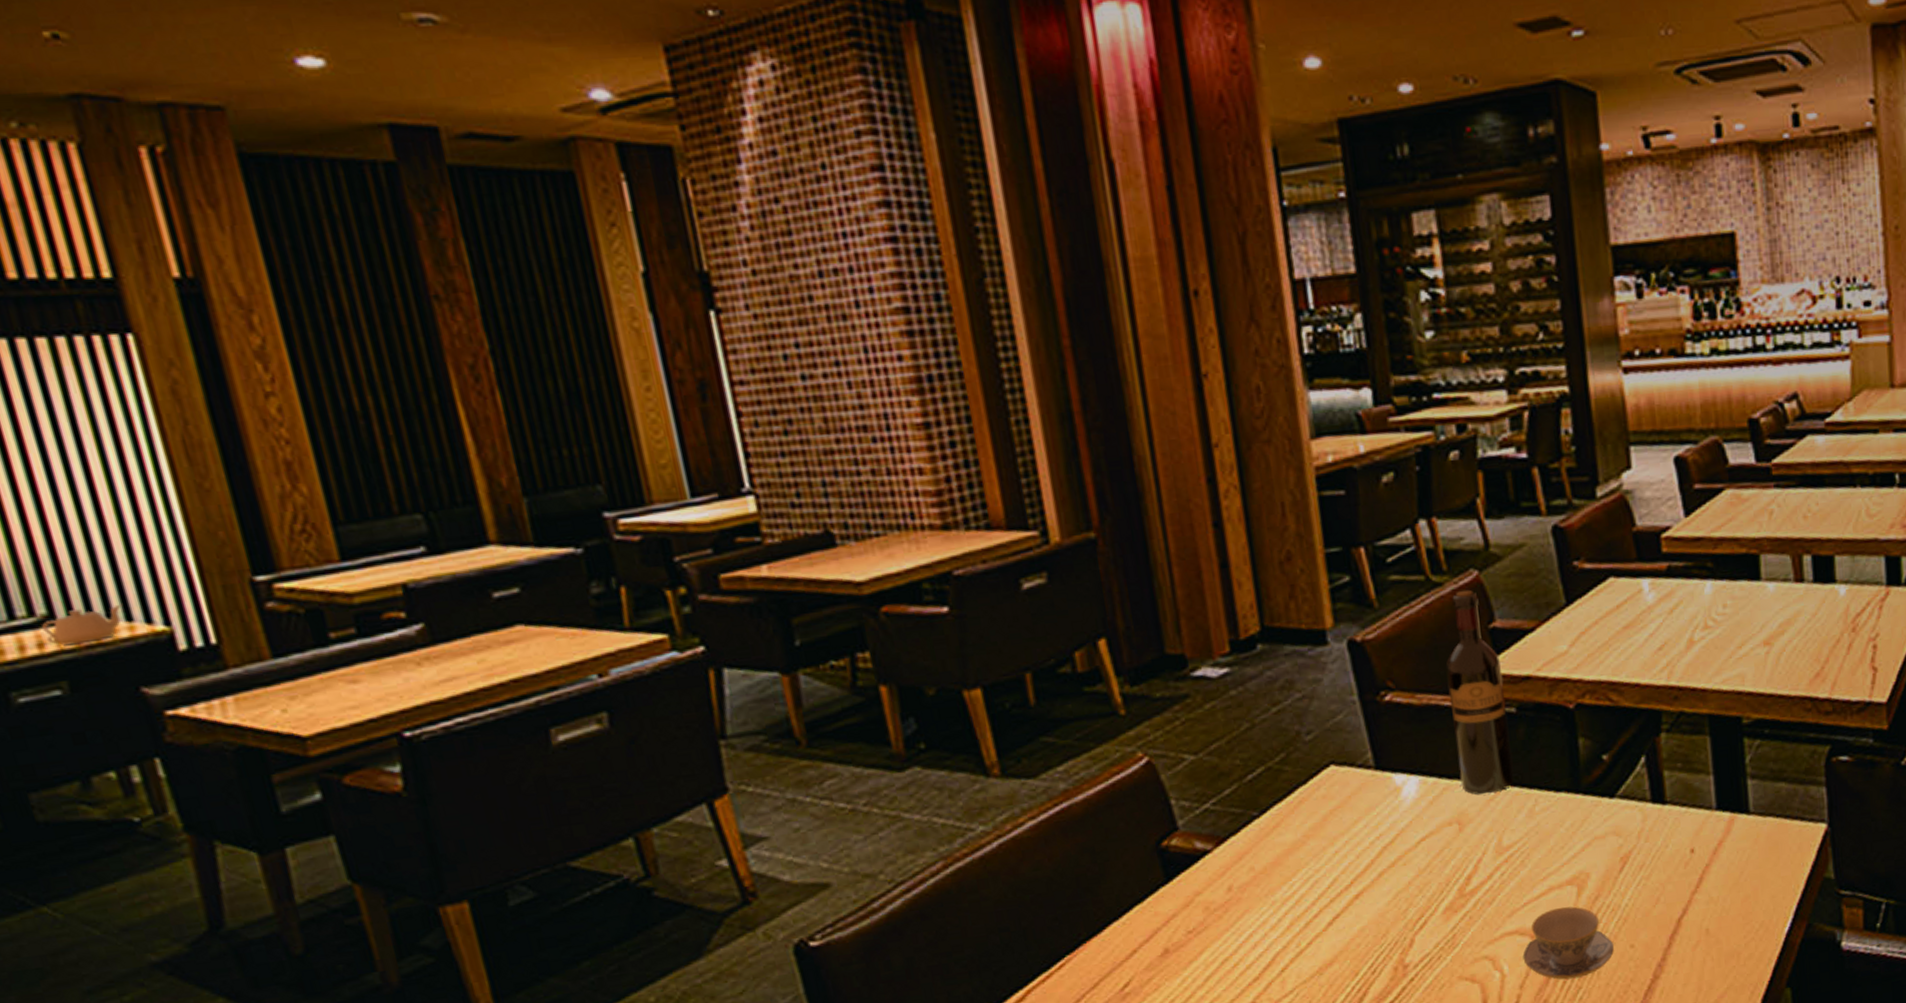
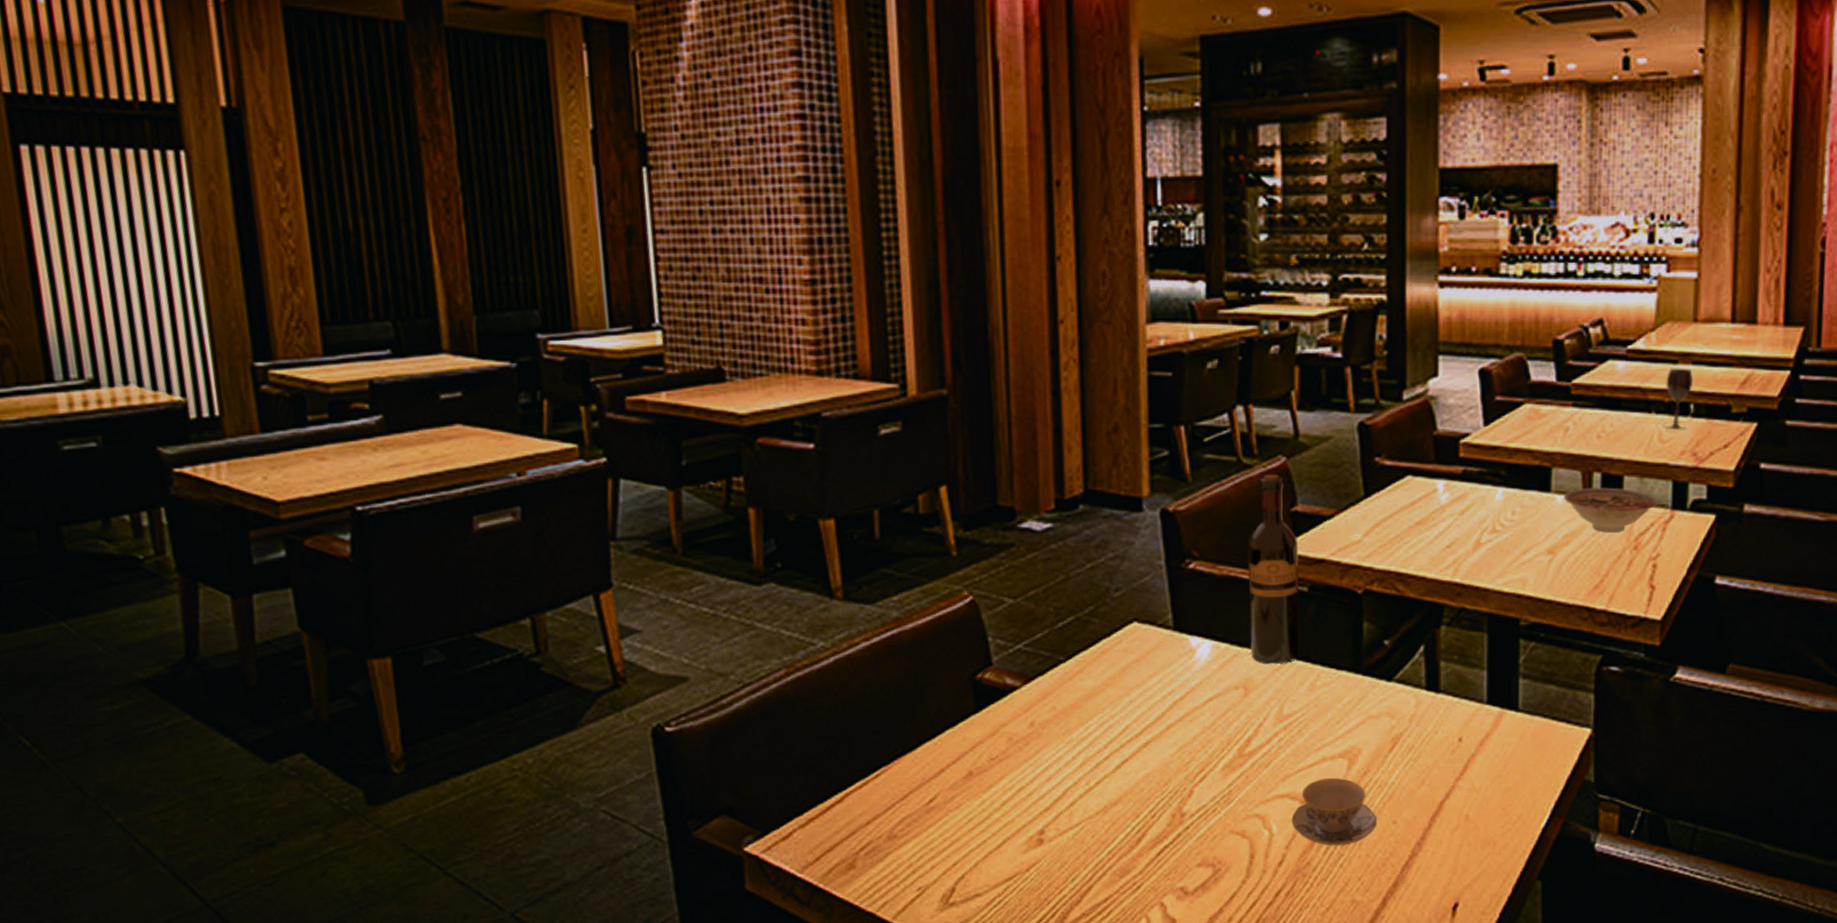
teapot: present [42,603,123,646] -> none [88,375,151,406]
soup bowl: none [1775,569,1872,617] -> present [1564,487,1658,533]
wine glass: none [1868,437,1896,504] -> present [1663,368,1693,431]

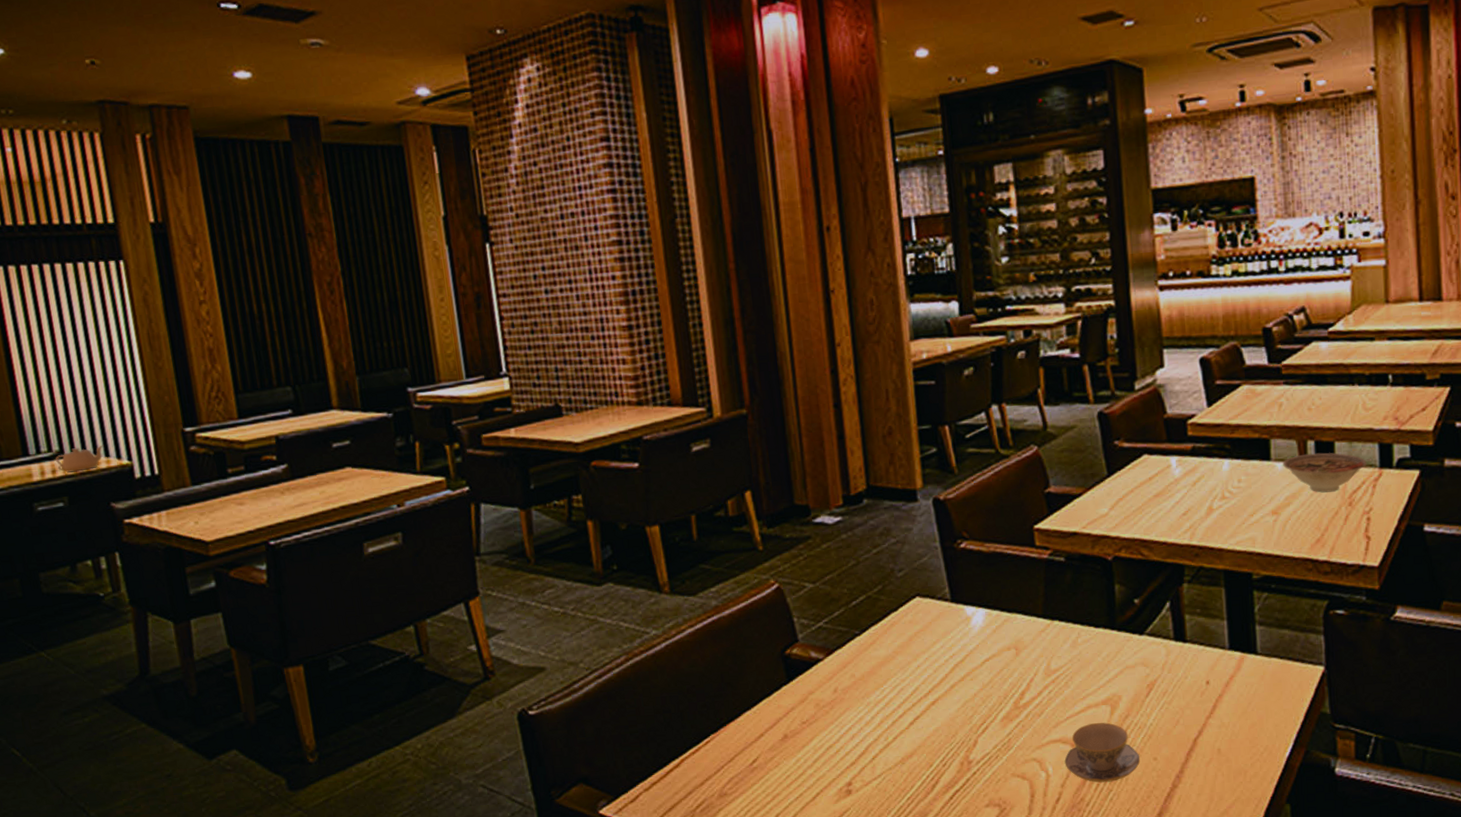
teapot: none [88,375,151,406] -> present [56,444,104,473]
wine bottle: present [1247,474,1300,665] -> none [1009,461,1062,627]
wine glass: present [1663,368,1693,431] -> none [1365,344,1389,399]

